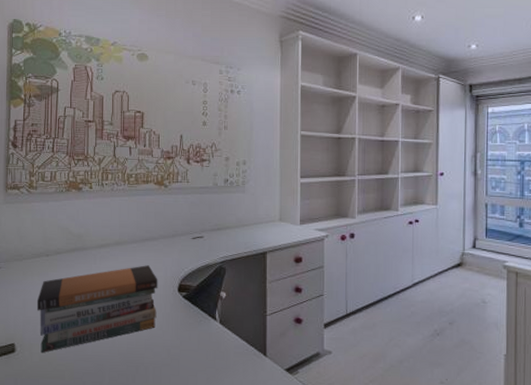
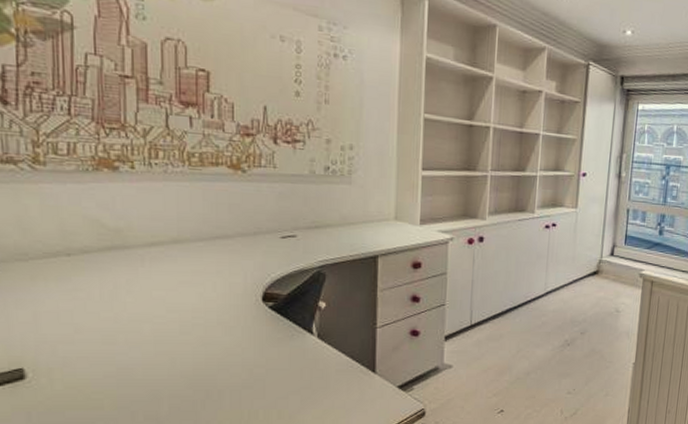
book stack: present [36,265,158,353] -> none [55,269,235,378]

